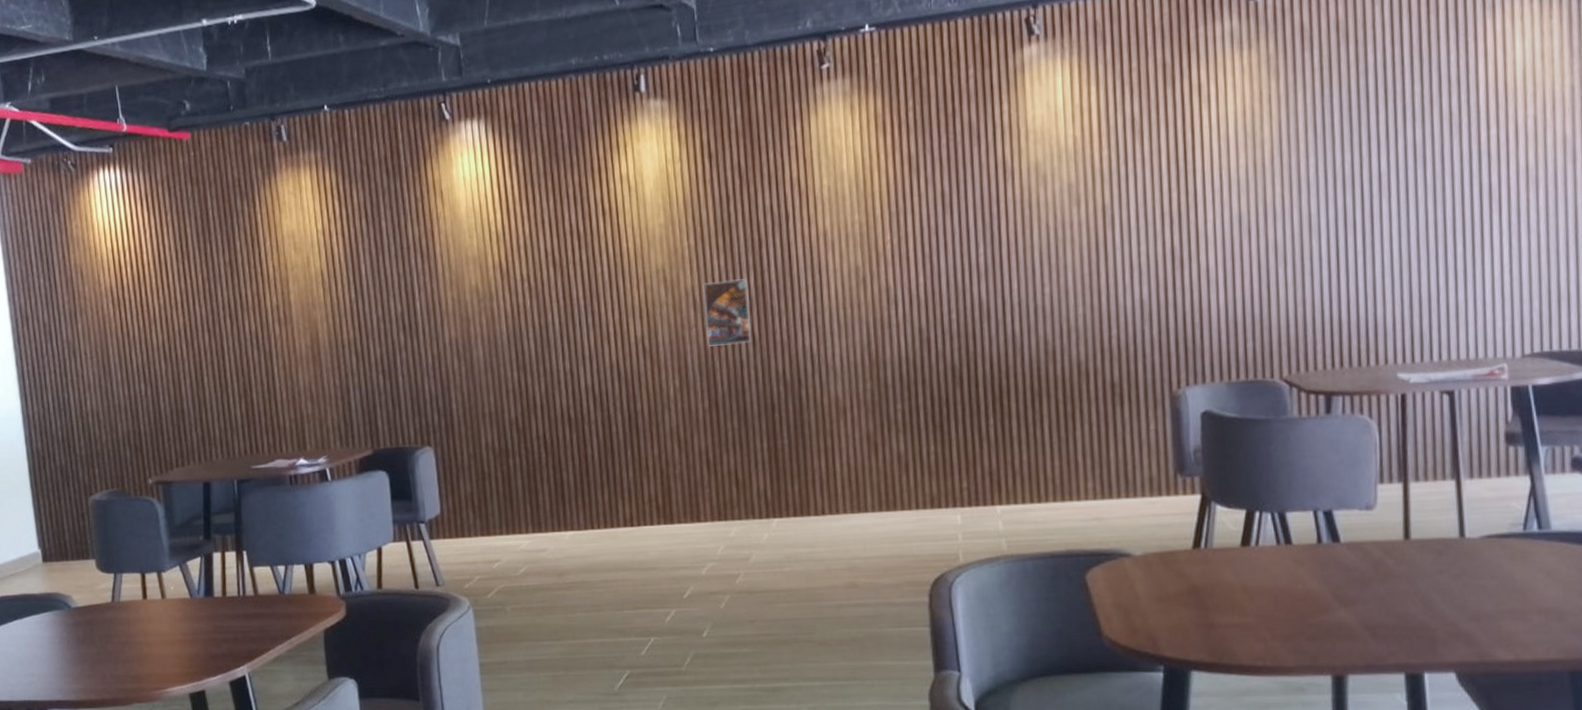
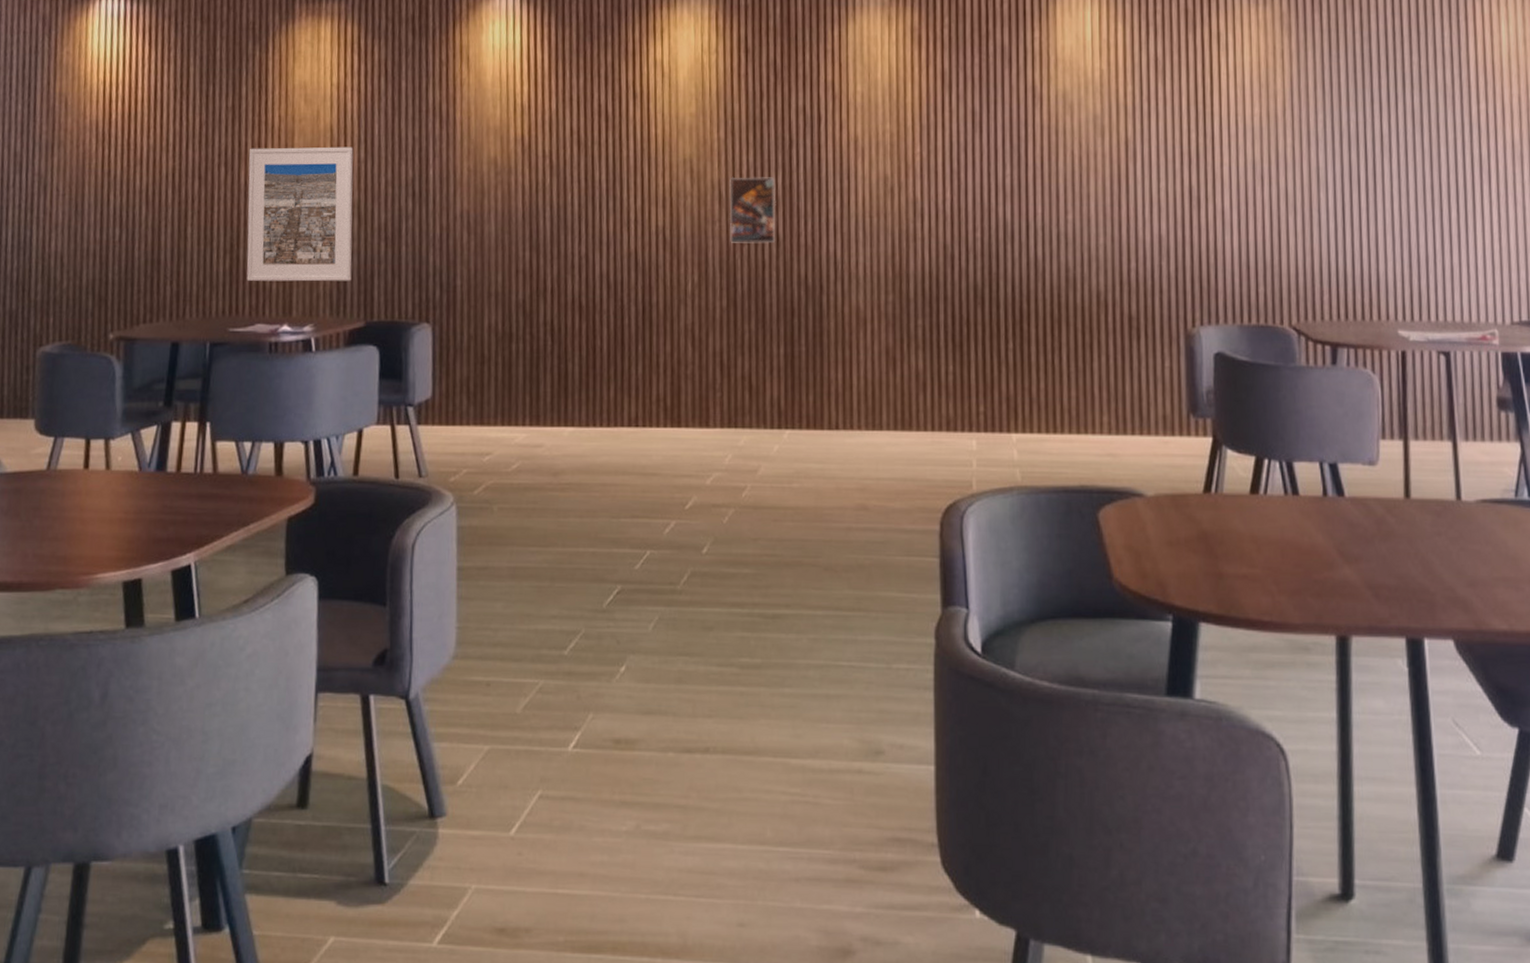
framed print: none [249,288,356,421] -> present [246,147,354,282]

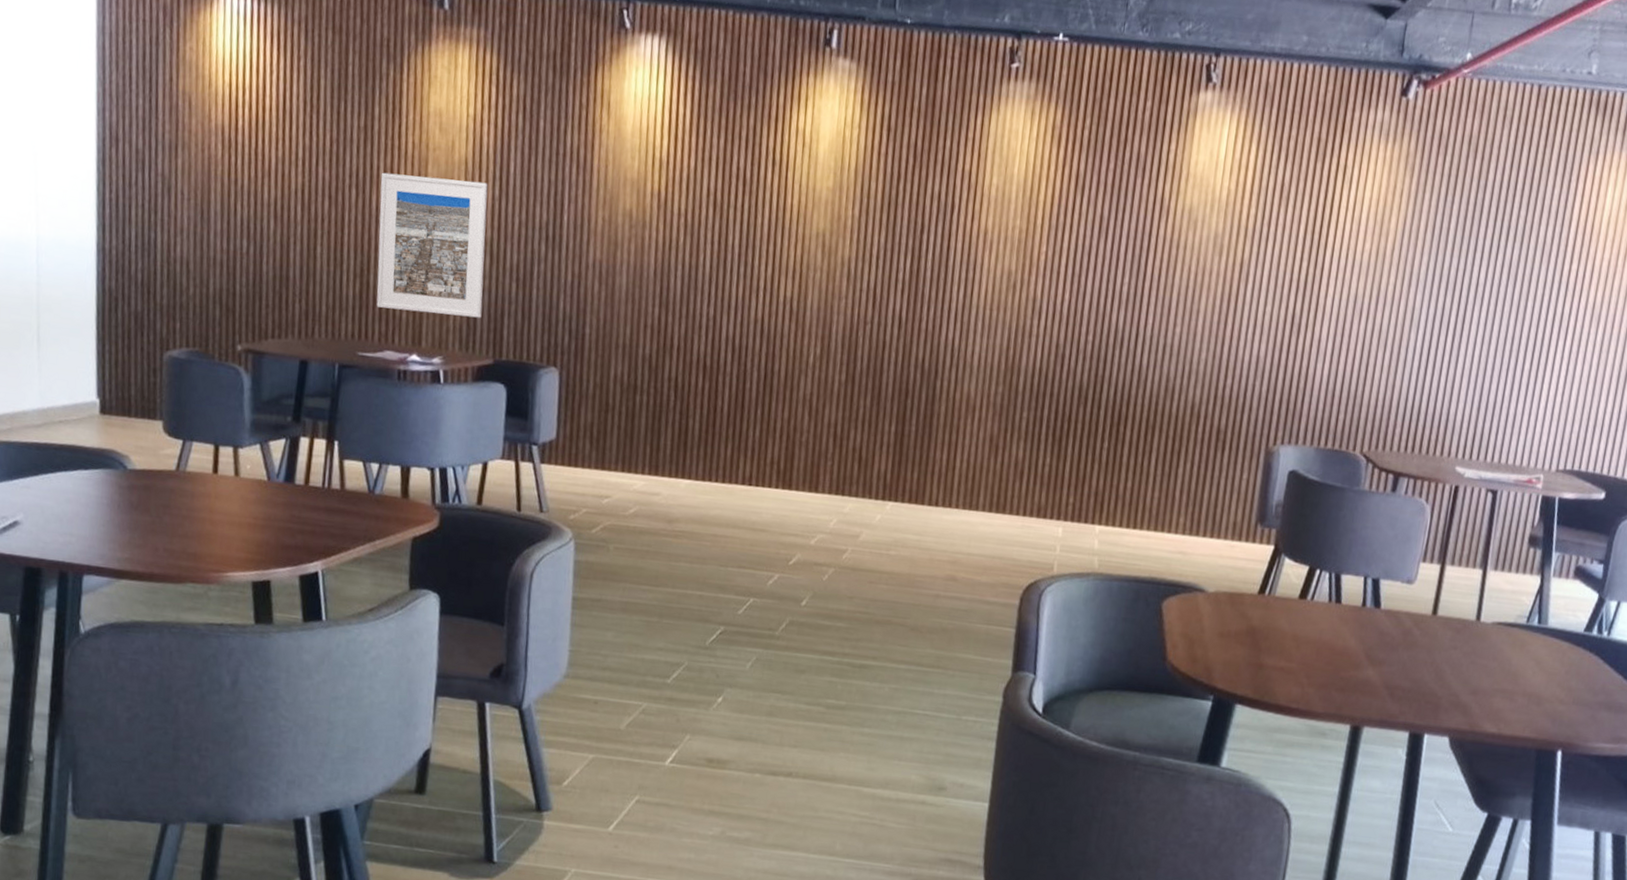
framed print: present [729,177,776,243] -> none [854,255,904,325]

